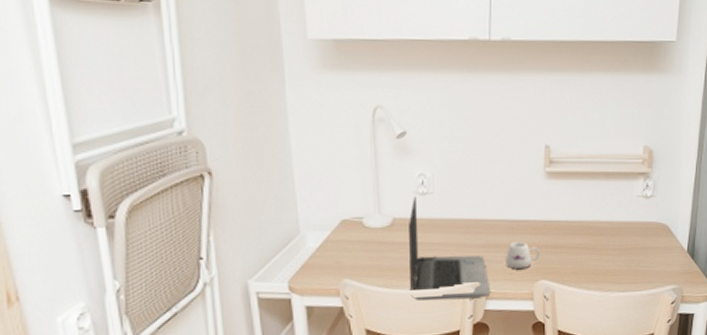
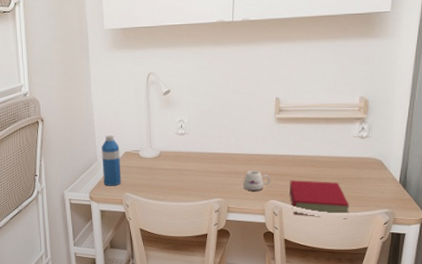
water bottle: none [306,195,337,271] -> present [101,134,122,186]
laptop computer: present [407,196,491,301] -> none [170,136,231,211]
book: none [563,252,633,300] -> present [290,180,349,219]

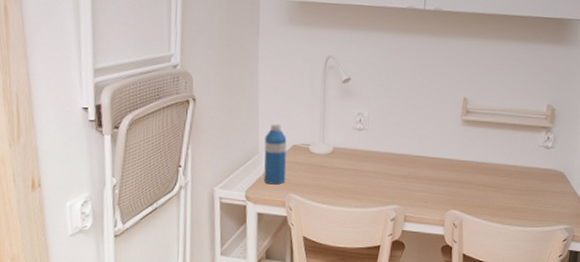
mug: present [242,171,271,190] -> none [422,176,453,198]
book: present [290,180,349,219] -> none [471,189,531,234]

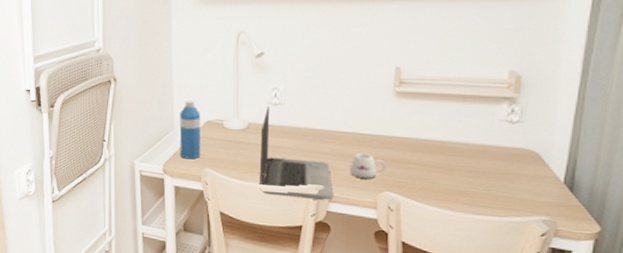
laptop computer: none [342,130,409,220] -> present [260,106,334,200]
mug: none [422,176,453,198] -> present [349,153,386,178]

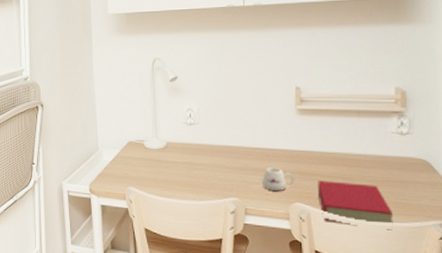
water bottle: present [179,100,201,160] -> none [103,122,124,179]
laptop computer: present [260,106,334,200] -> none [178,125,249,213]
book: none [410,169,492,225] -> present [318,180,393,231]

